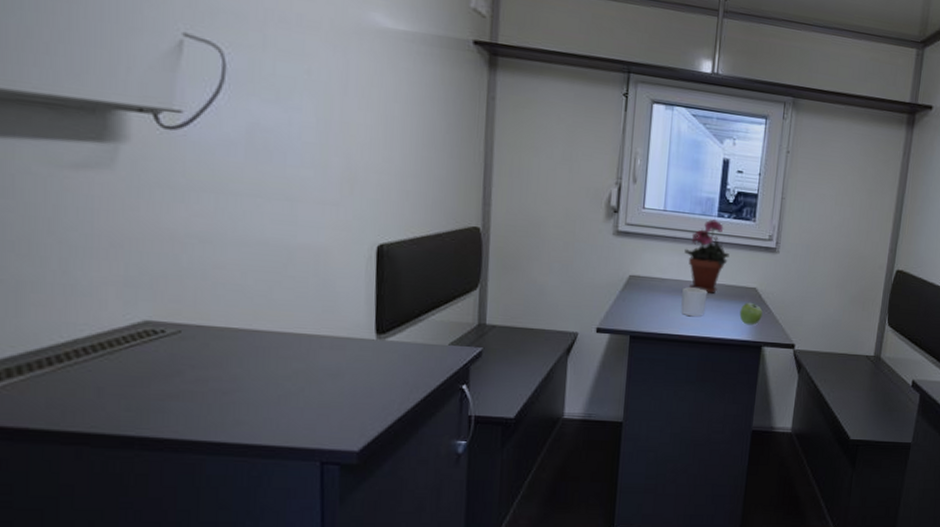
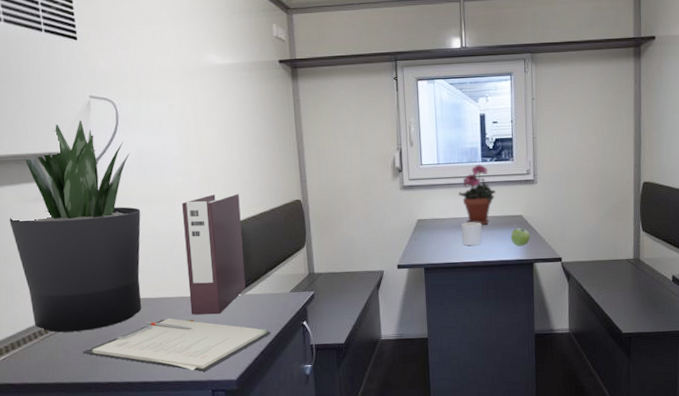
planter: none [25,62,244,364] -> present [9,120,142,333]
clipboard: none [127,360,416,437] -> present [83,318,271,372]
binder: none [303,201,394,363] -> present [181,194,246,315]

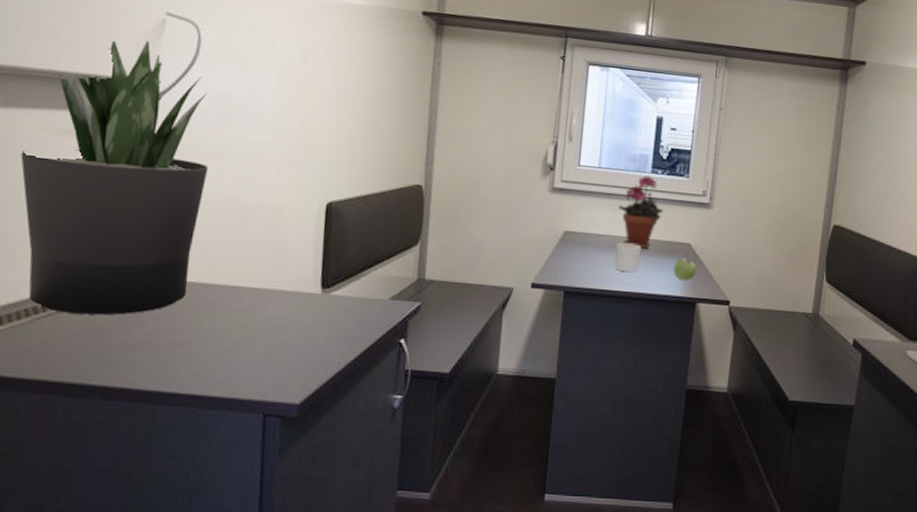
clipboard: present [83,318,271,372] -> none [92,312,356,389]
binder: present [181,194,246,315] -> none [253,161,344,316]

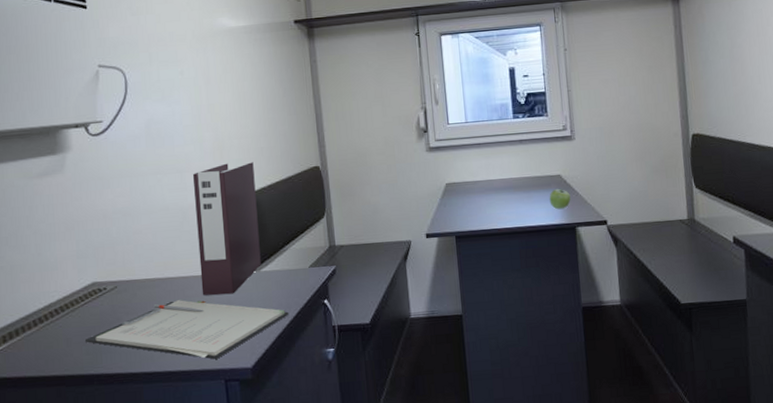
planter: present [20,40,209,315] -> none [11,91,150,319]
clipboard: none [92,312,356,389] -> present [85,300,289,359]
binder: none [253,161,344,316] -> present [192,162,261,295]
mug: present [614,242,642,273] -> none [494,184,518,211]
potted plant: present [618,175,663,249] -> none [490,121,530,187]

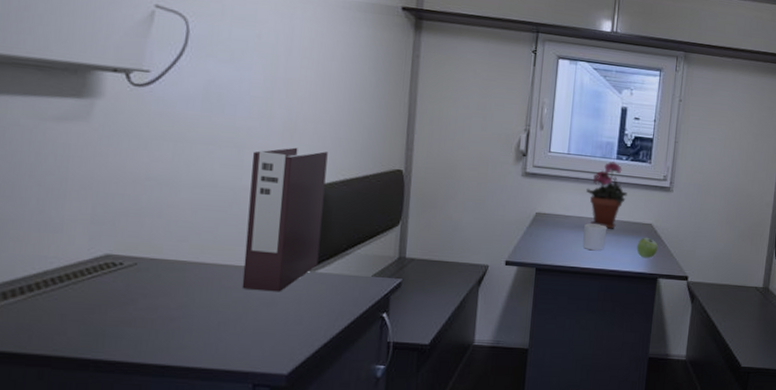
clipboard: present [85,300,289,359] -> none [86,289,341,360]
potted plant: none [490,121,530,187] -> present [586,161,627,229]
mug: none [494,184,518,211] -> present [582,223,607,251]

